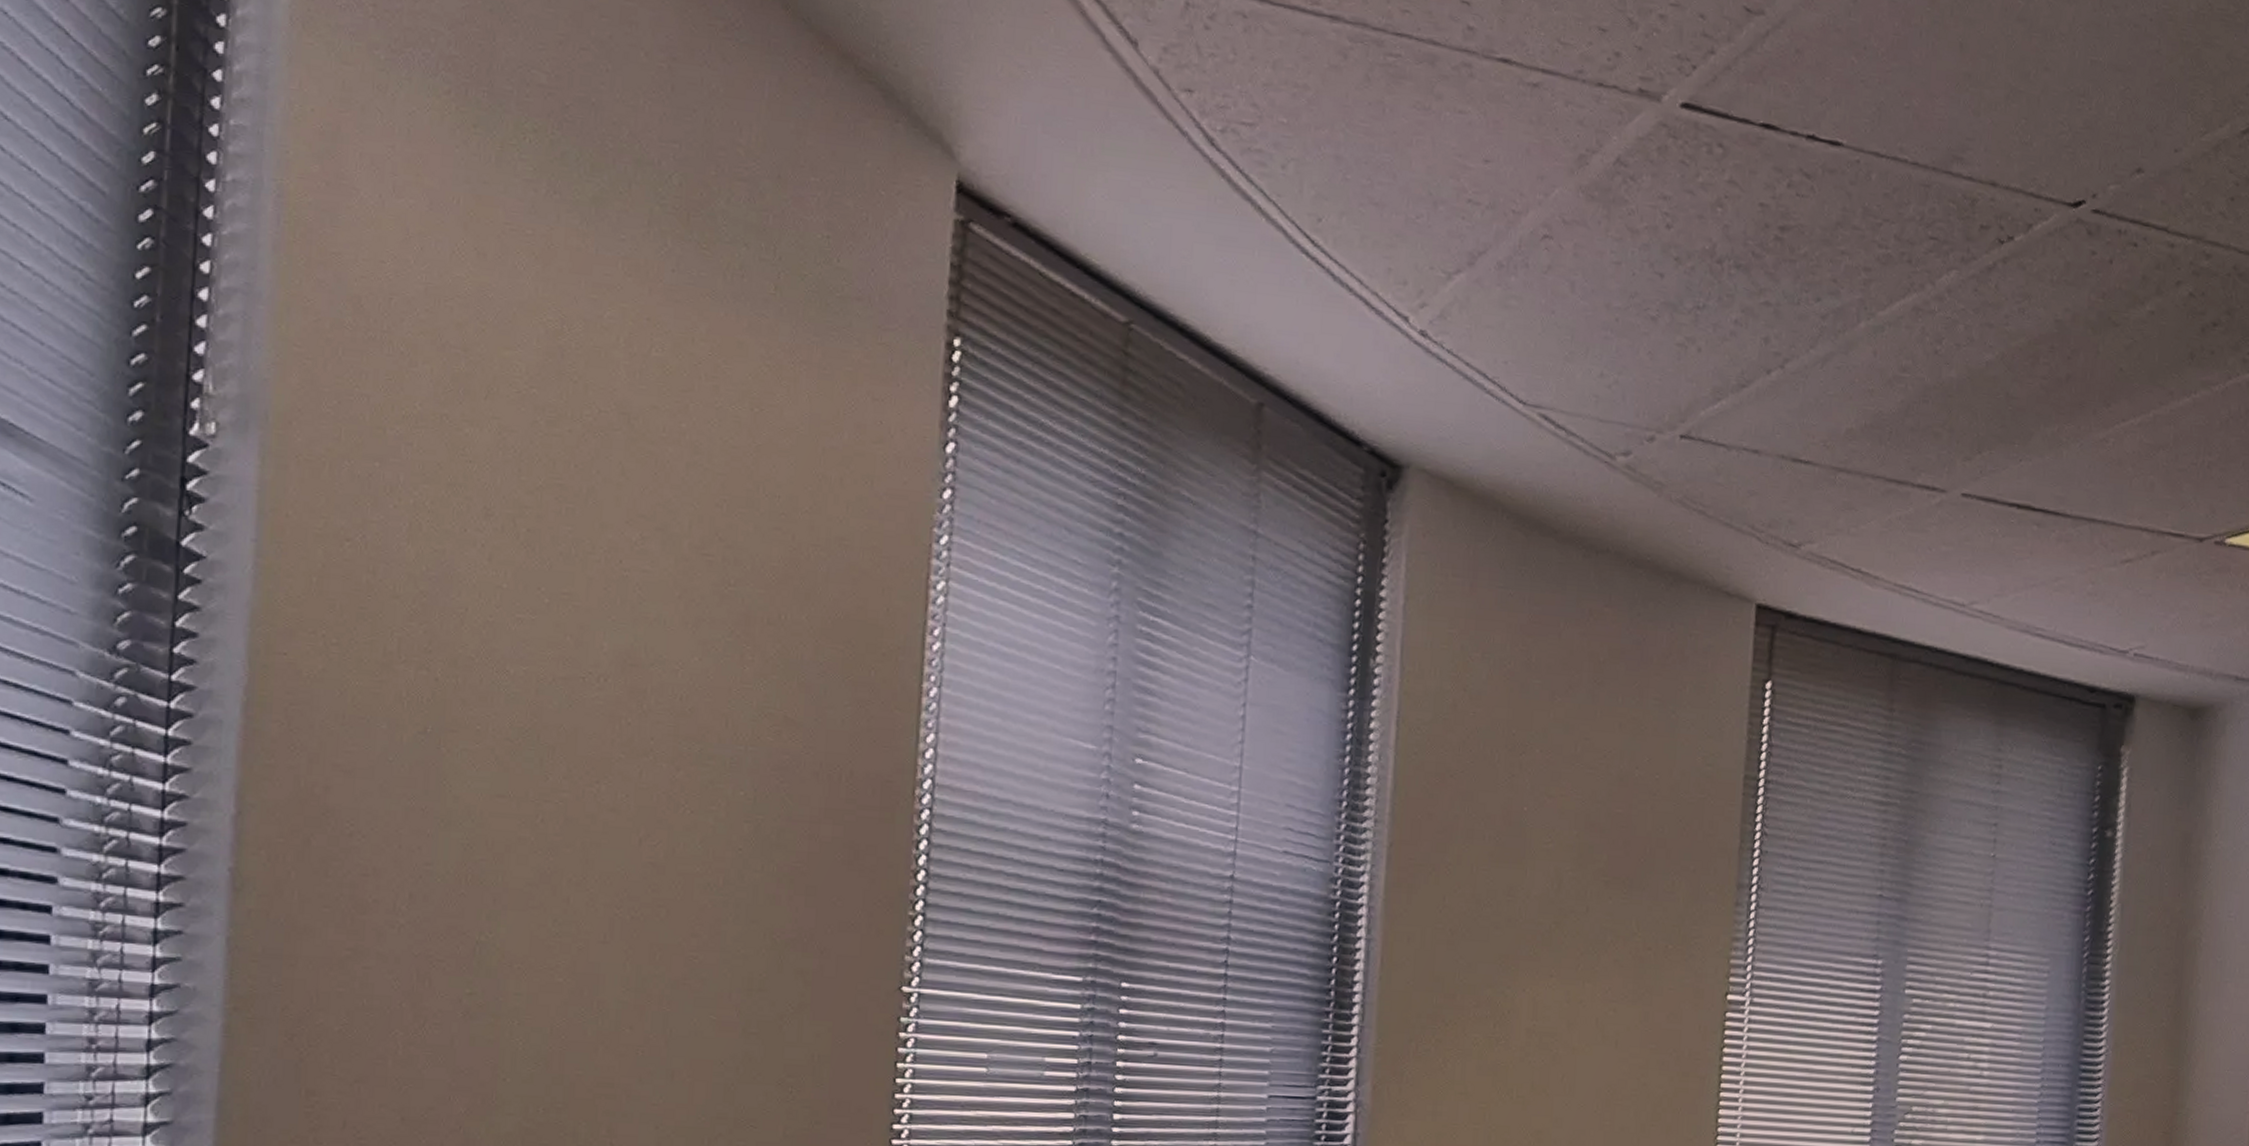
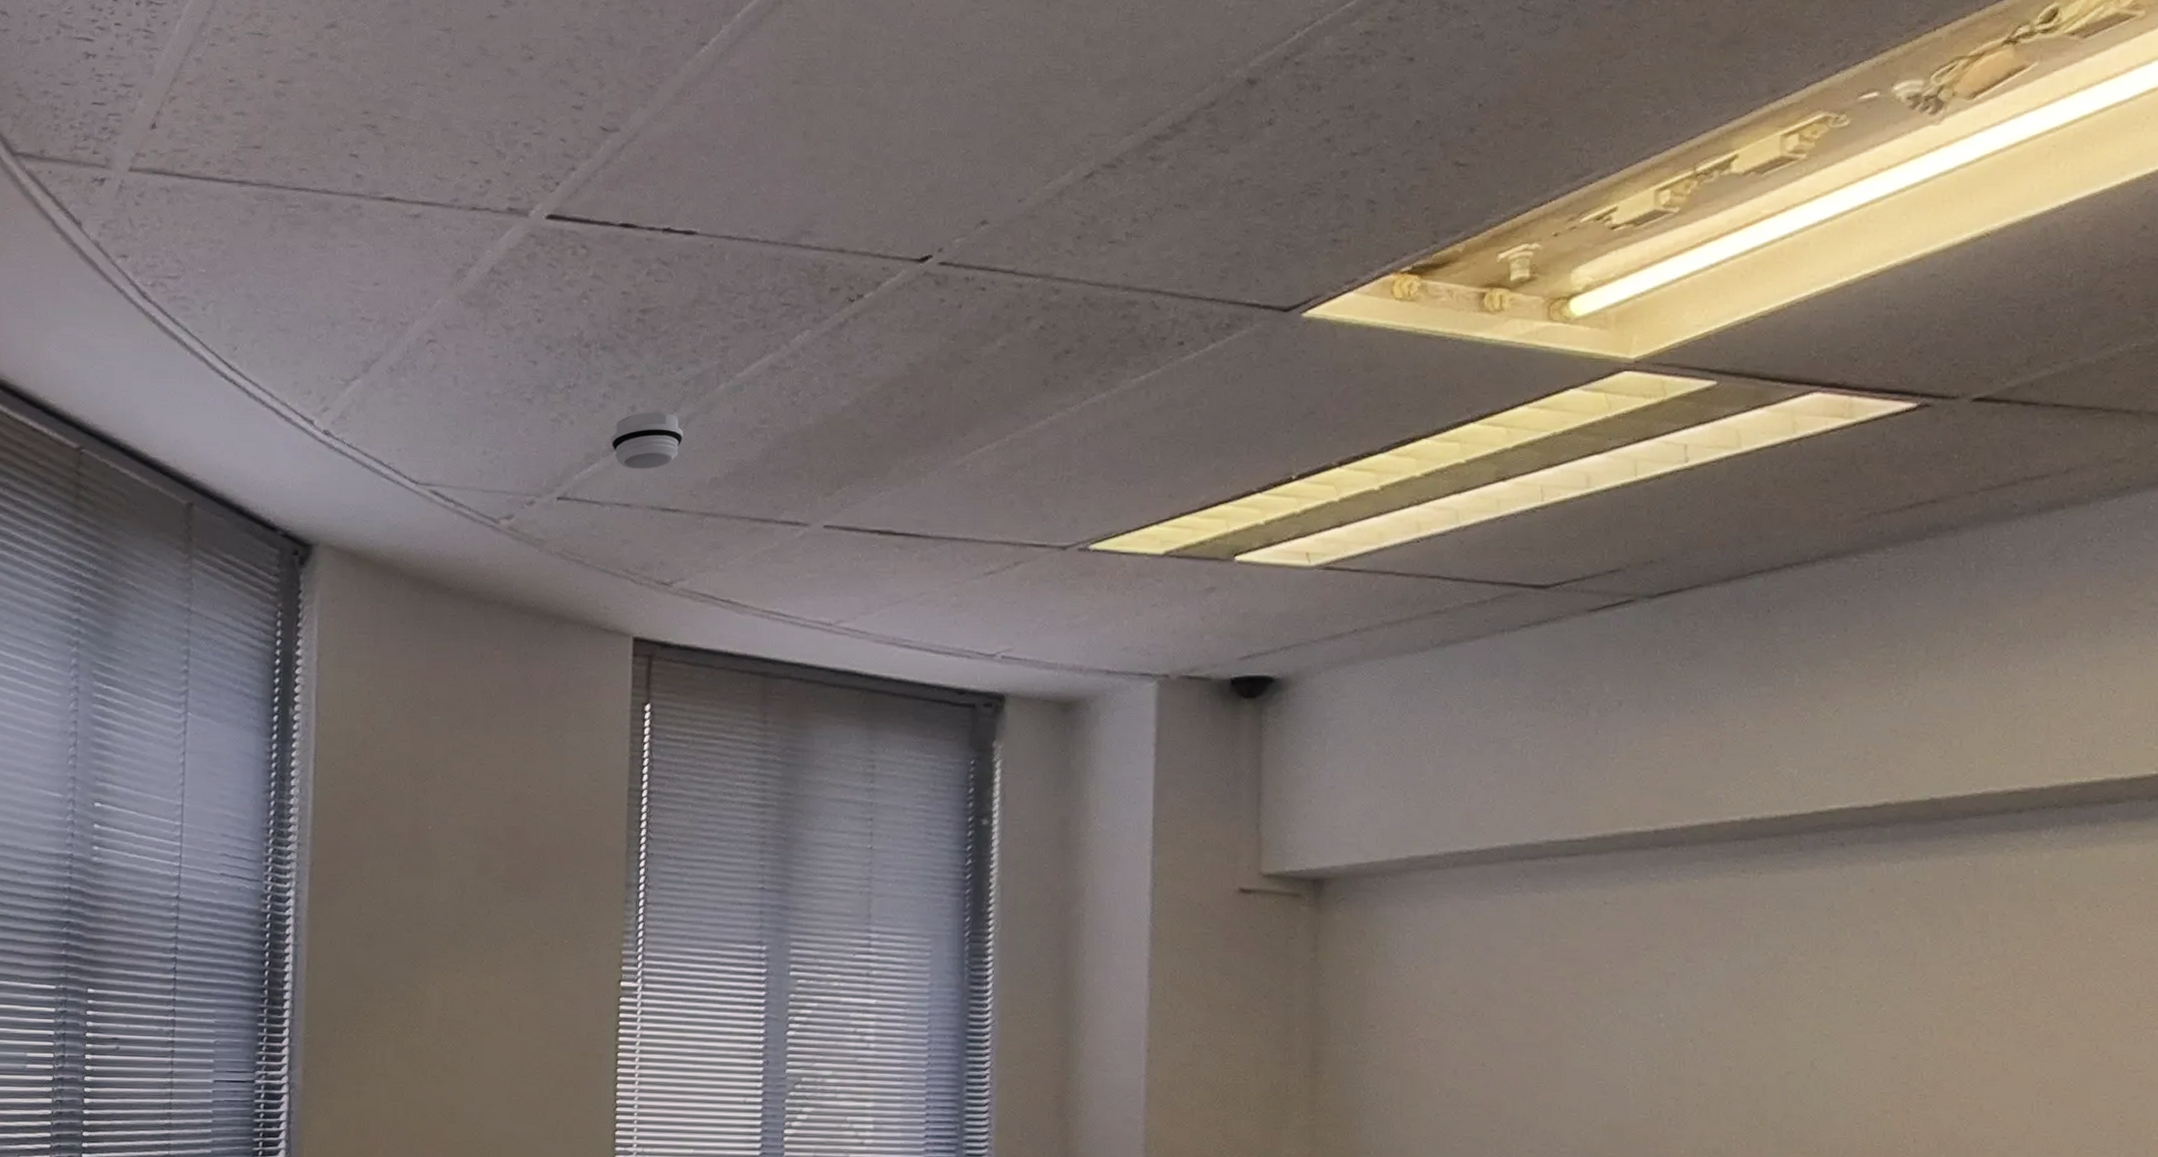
smoke detector: none [1741,345,1820,413] -> present [611,412,684,470]

